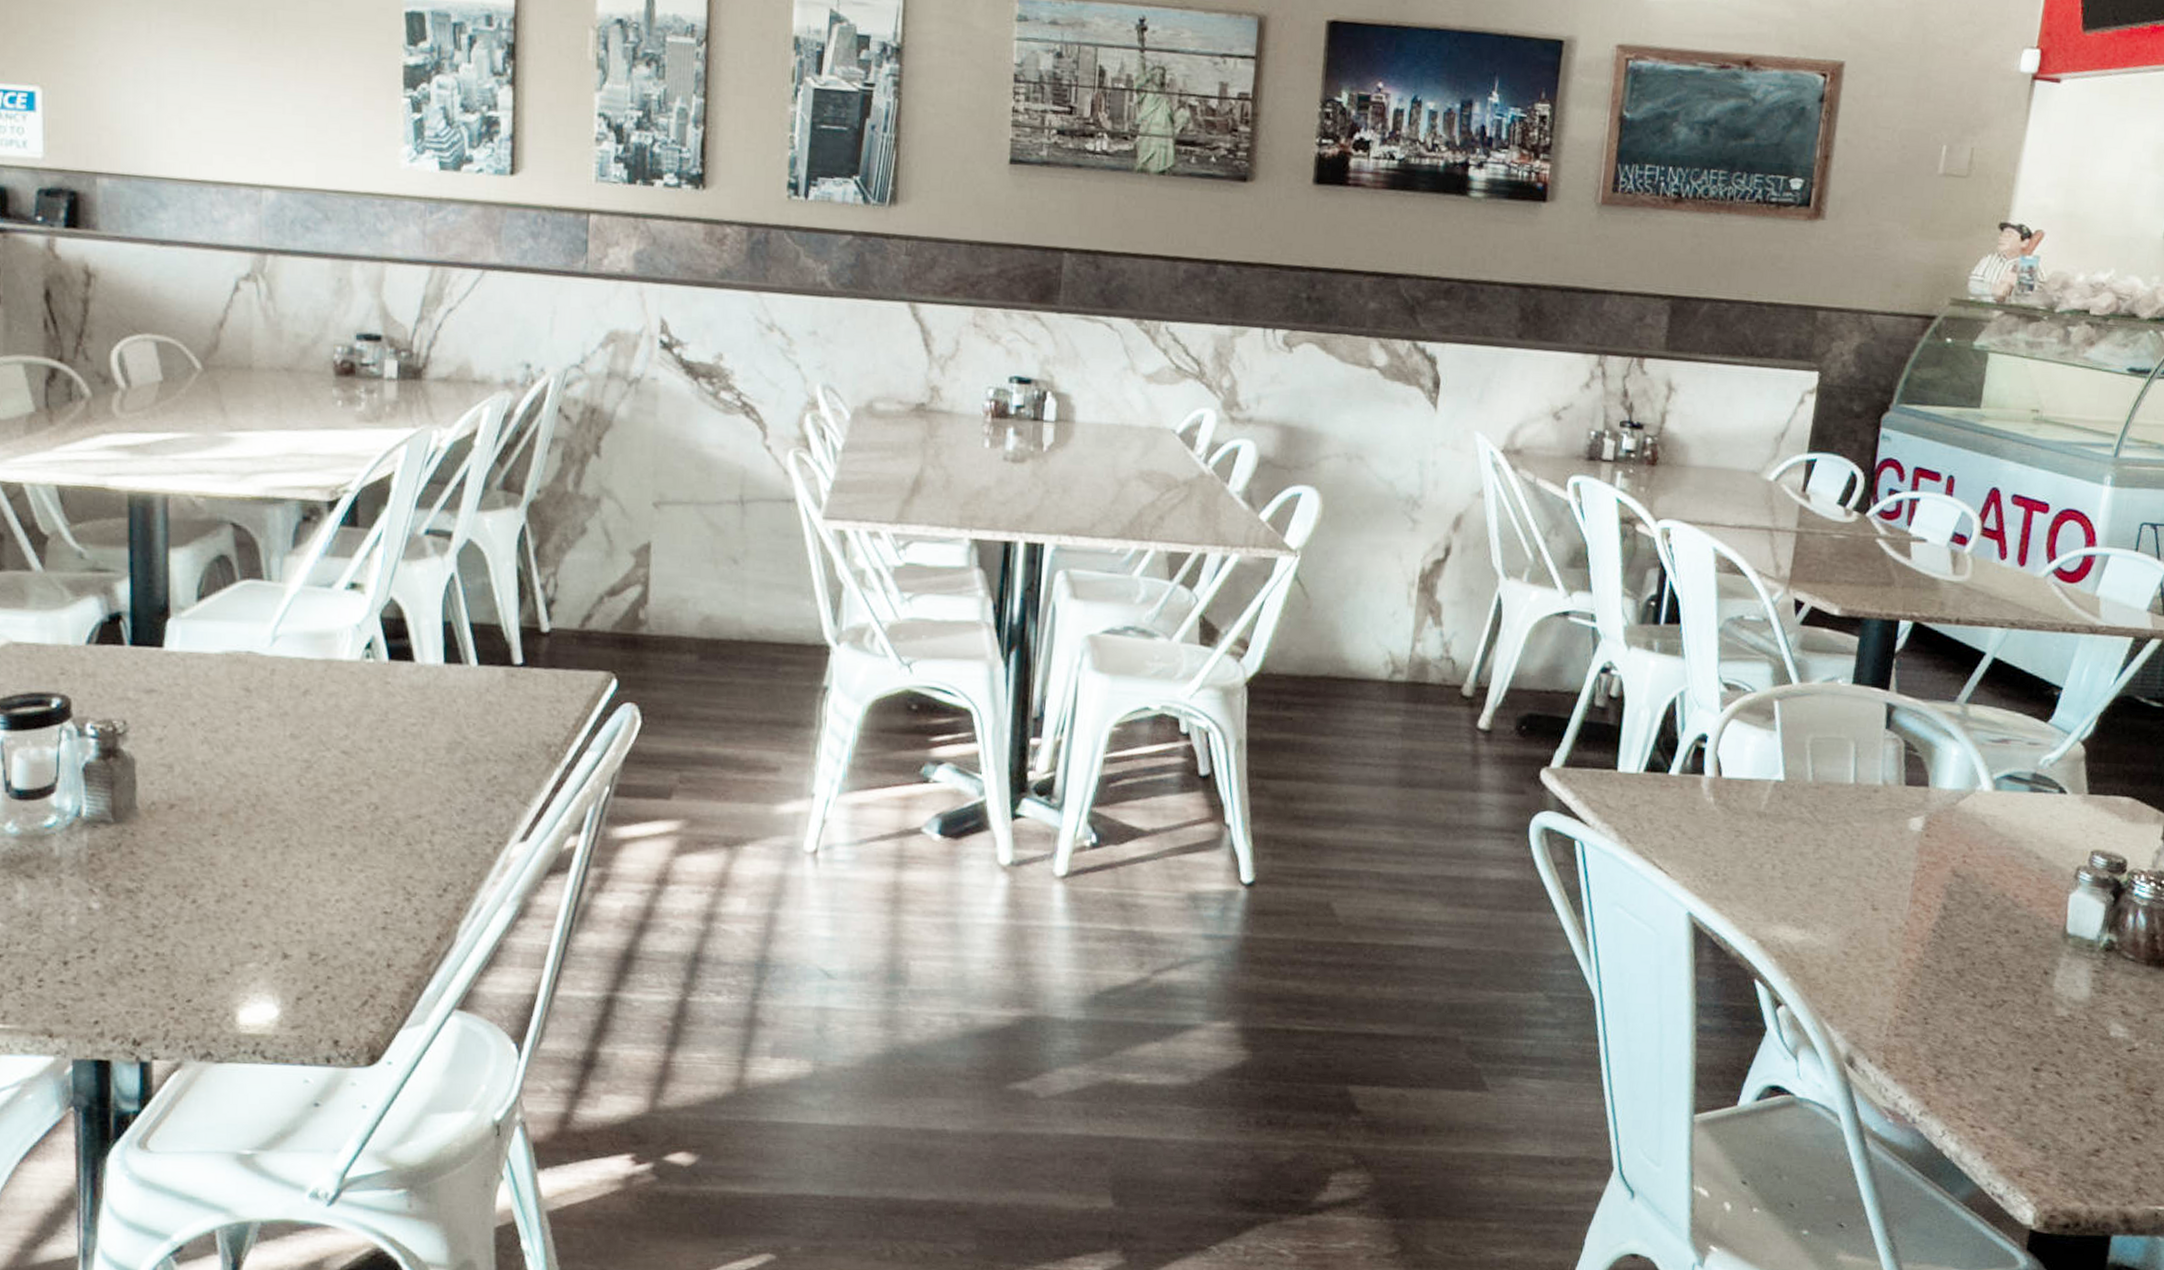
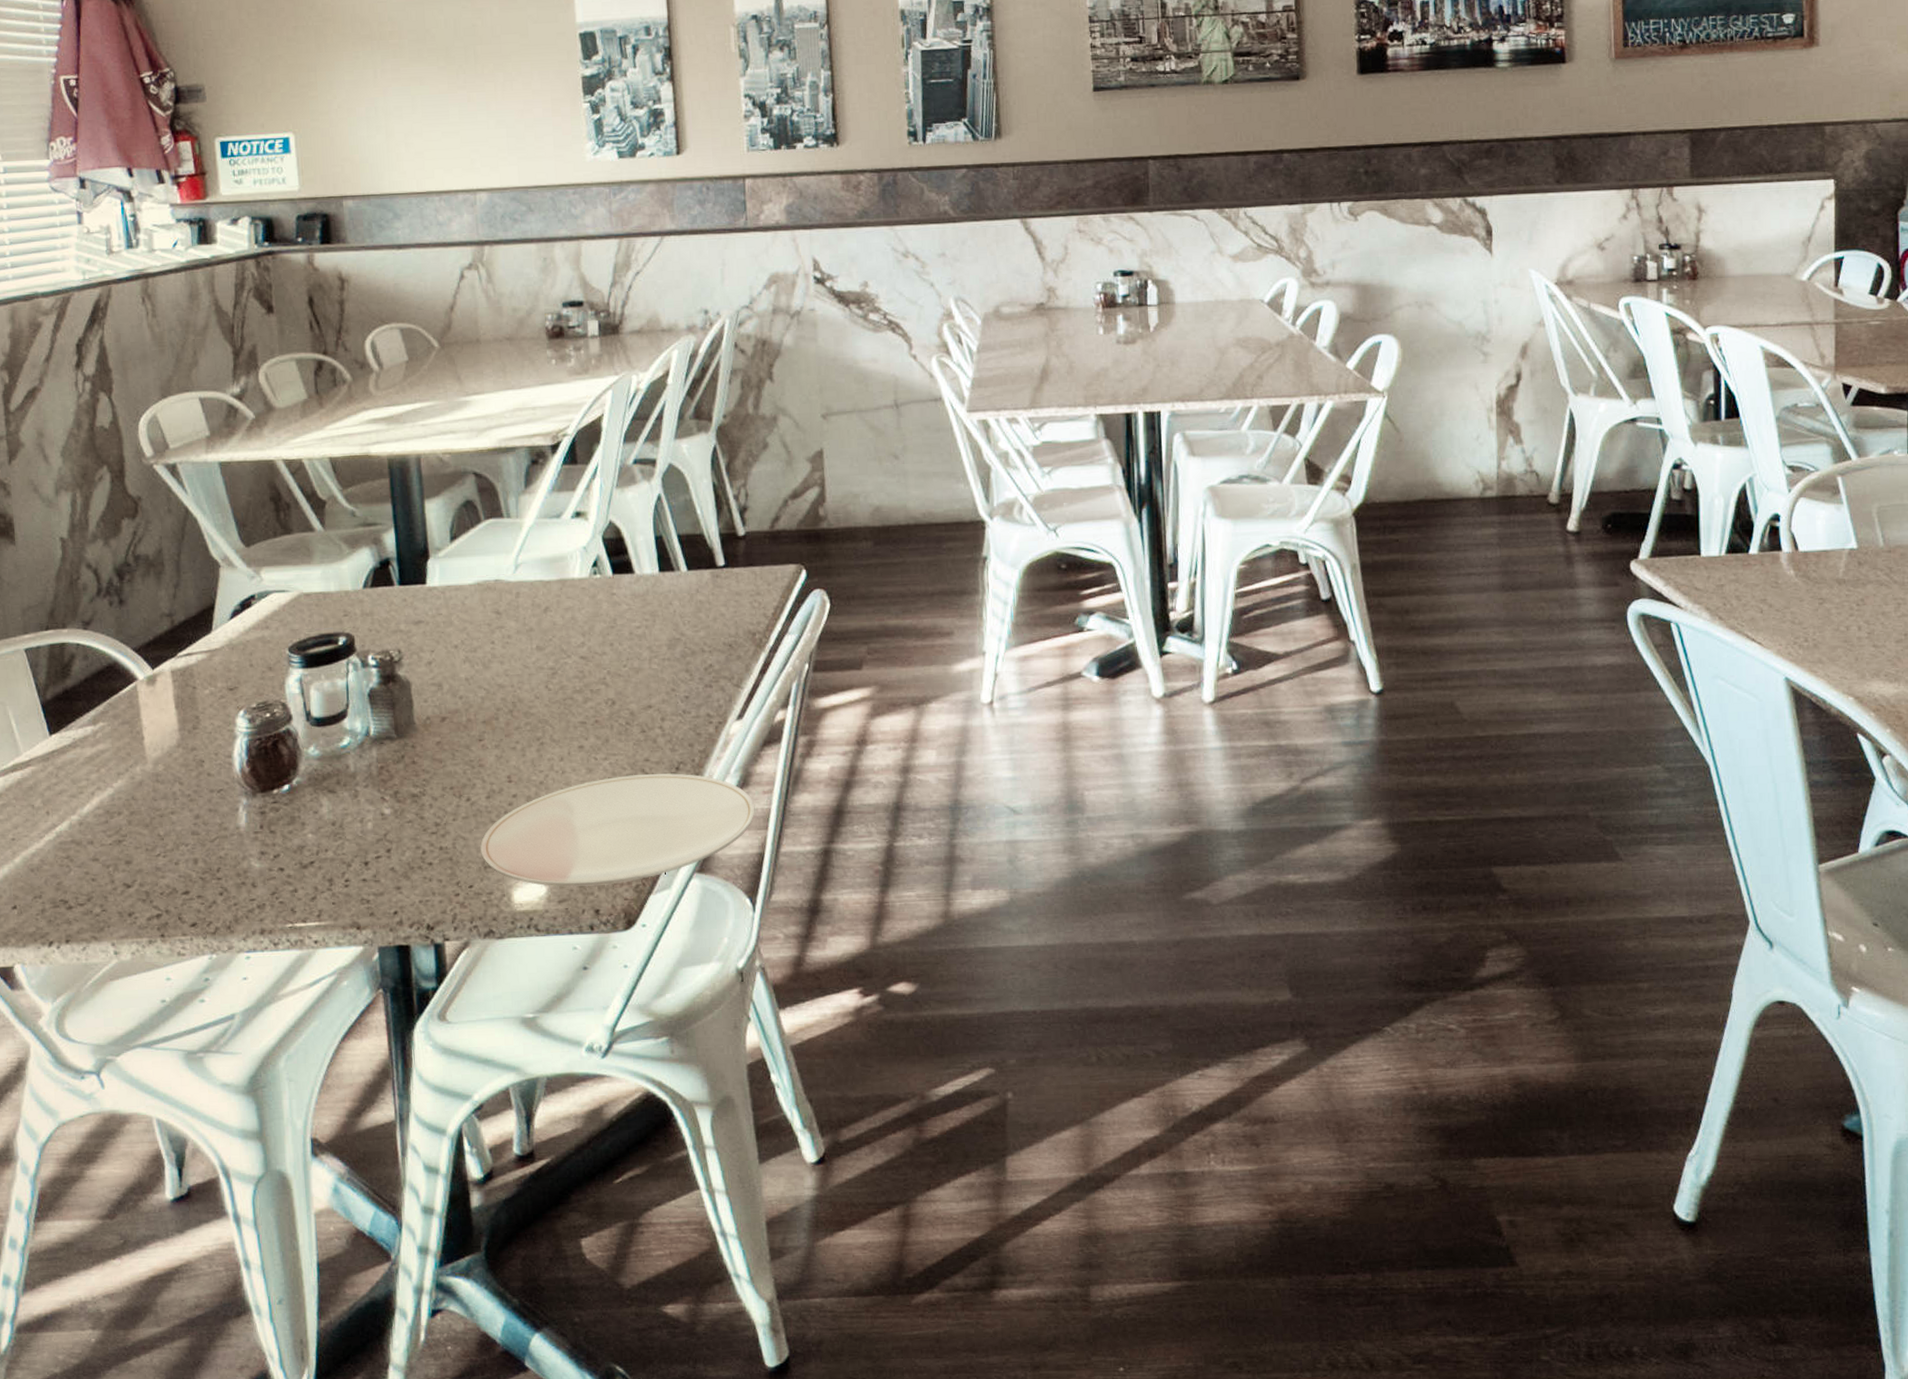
plate: none [204,892,532,1014] -> present [480,773,755,887]

